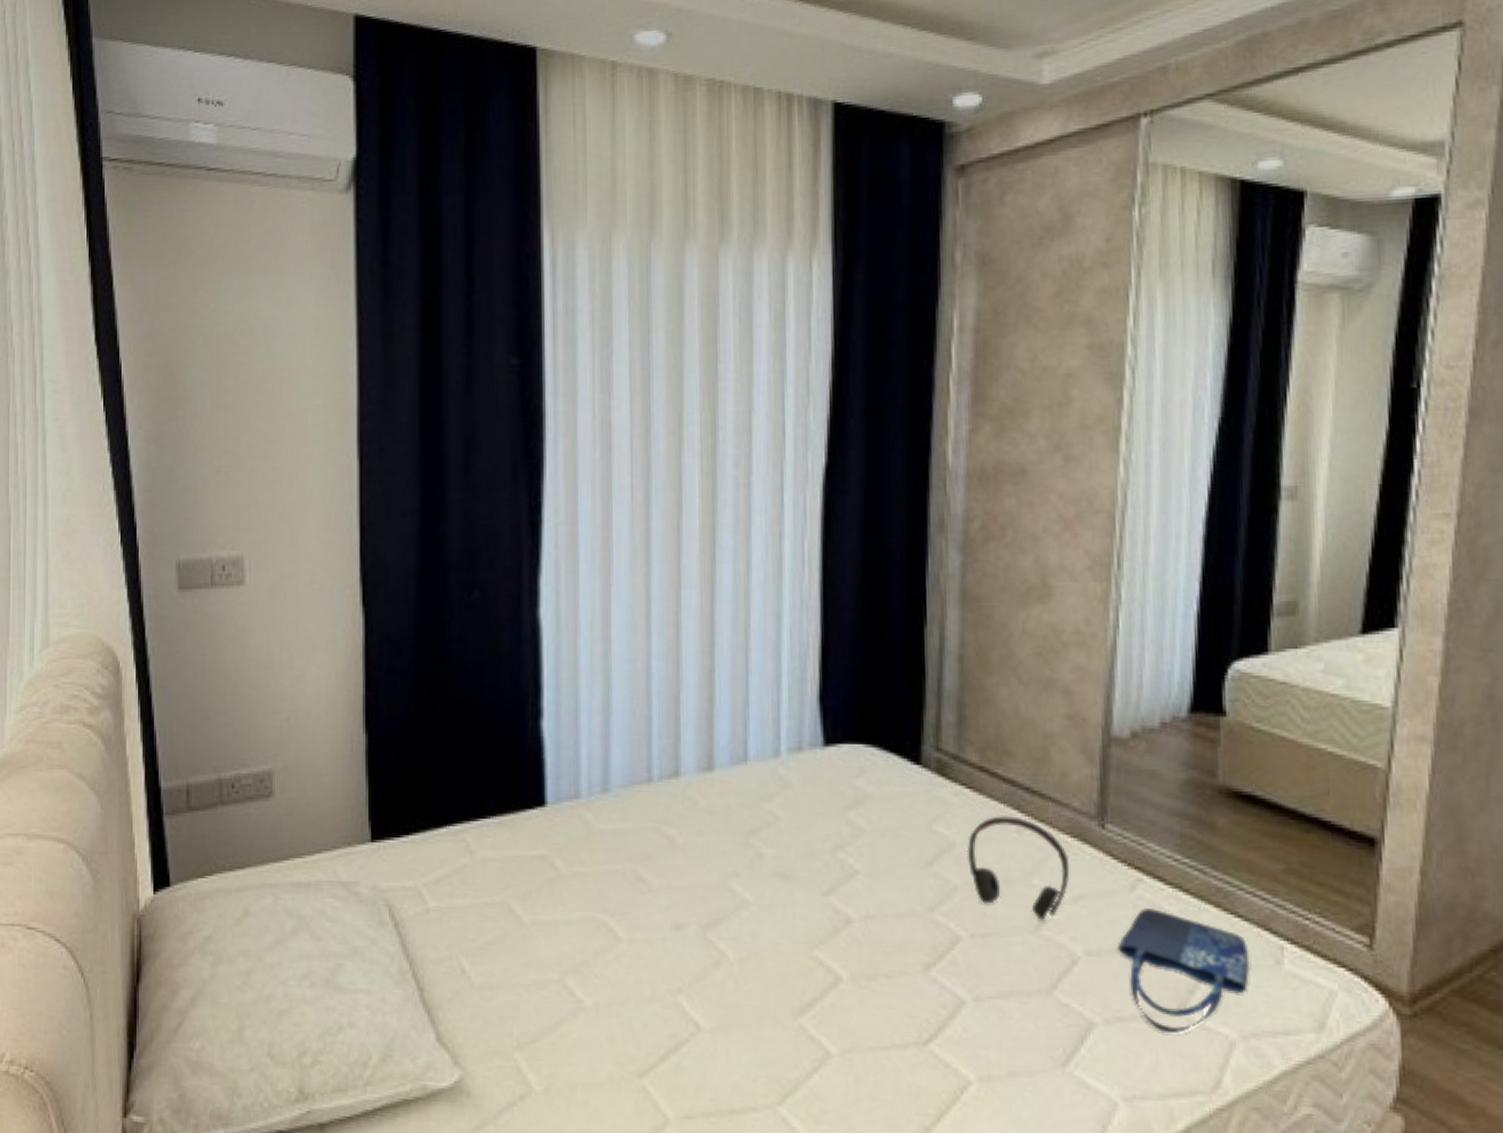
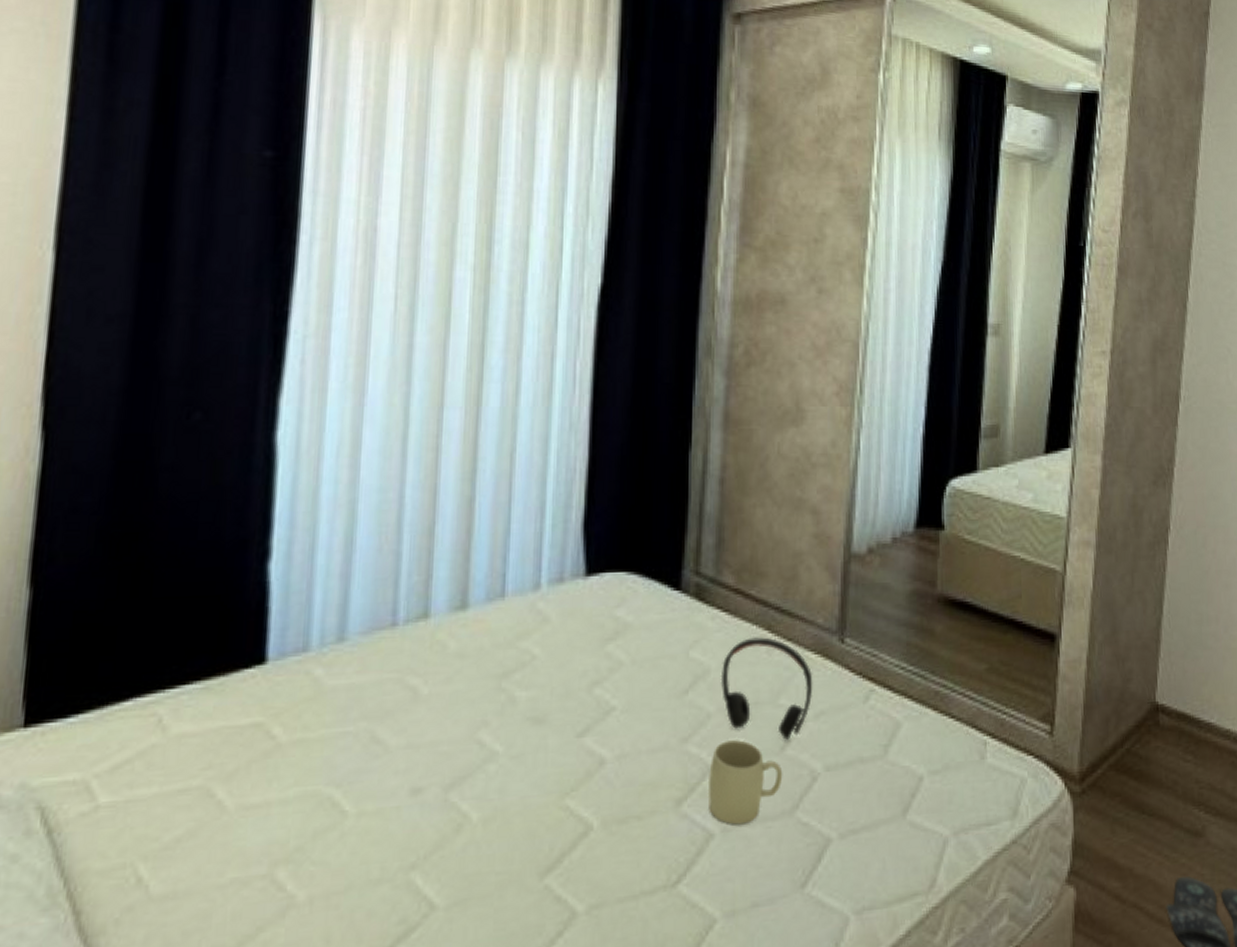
mug: none [956,914,1039,997] -> present [707,740,783,825]
shopping bag: present [1117,908,1250,1033] -> none [852,717,960,839]

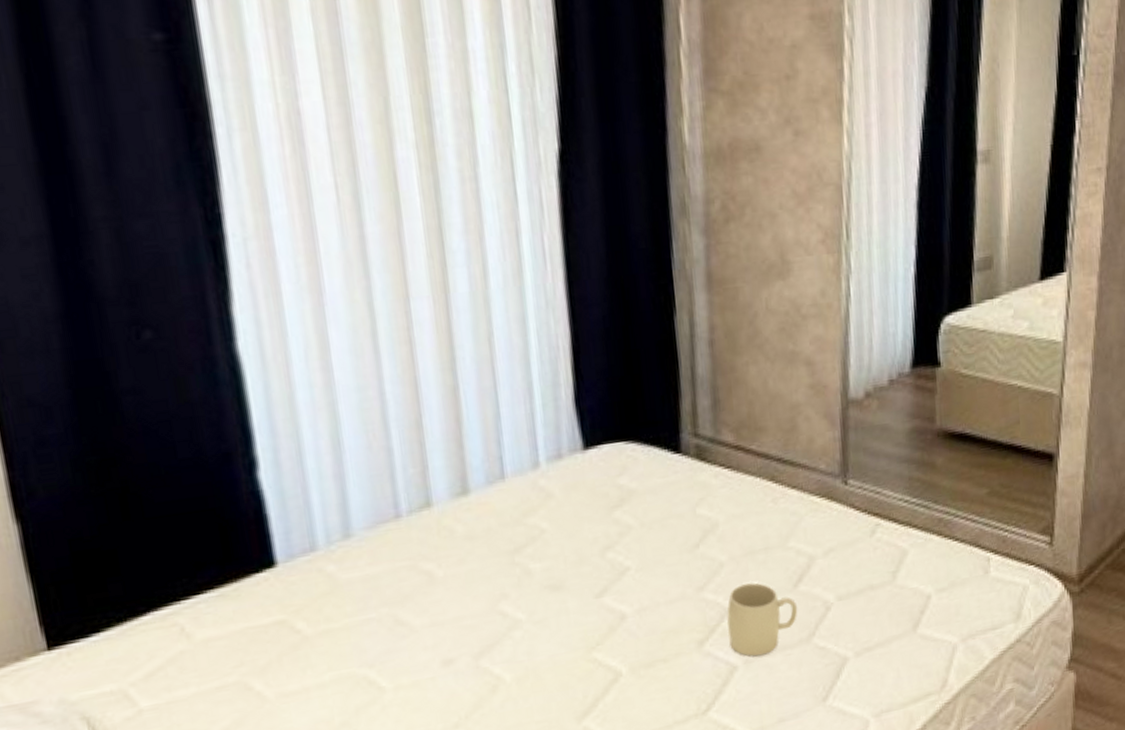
headphones: present [720,637,813,740] -> none [729,487,821,578]

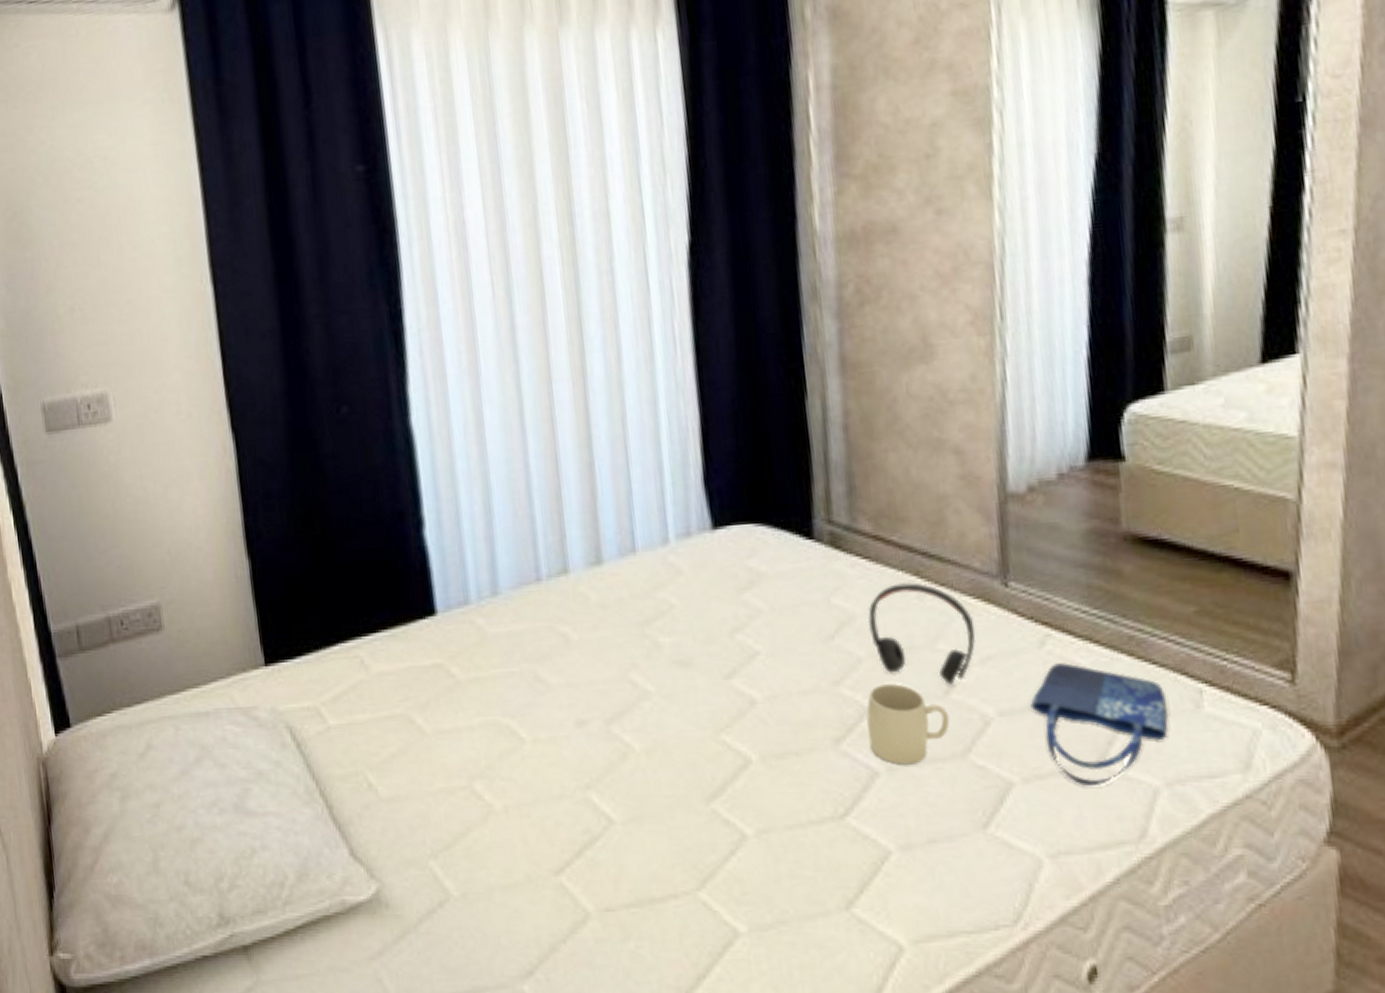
headphones: none [729,487,821,578] -> present [867,582,976,684]
shopping bag: none [862,547,965,652] -> present [1030,663,1168,786]

